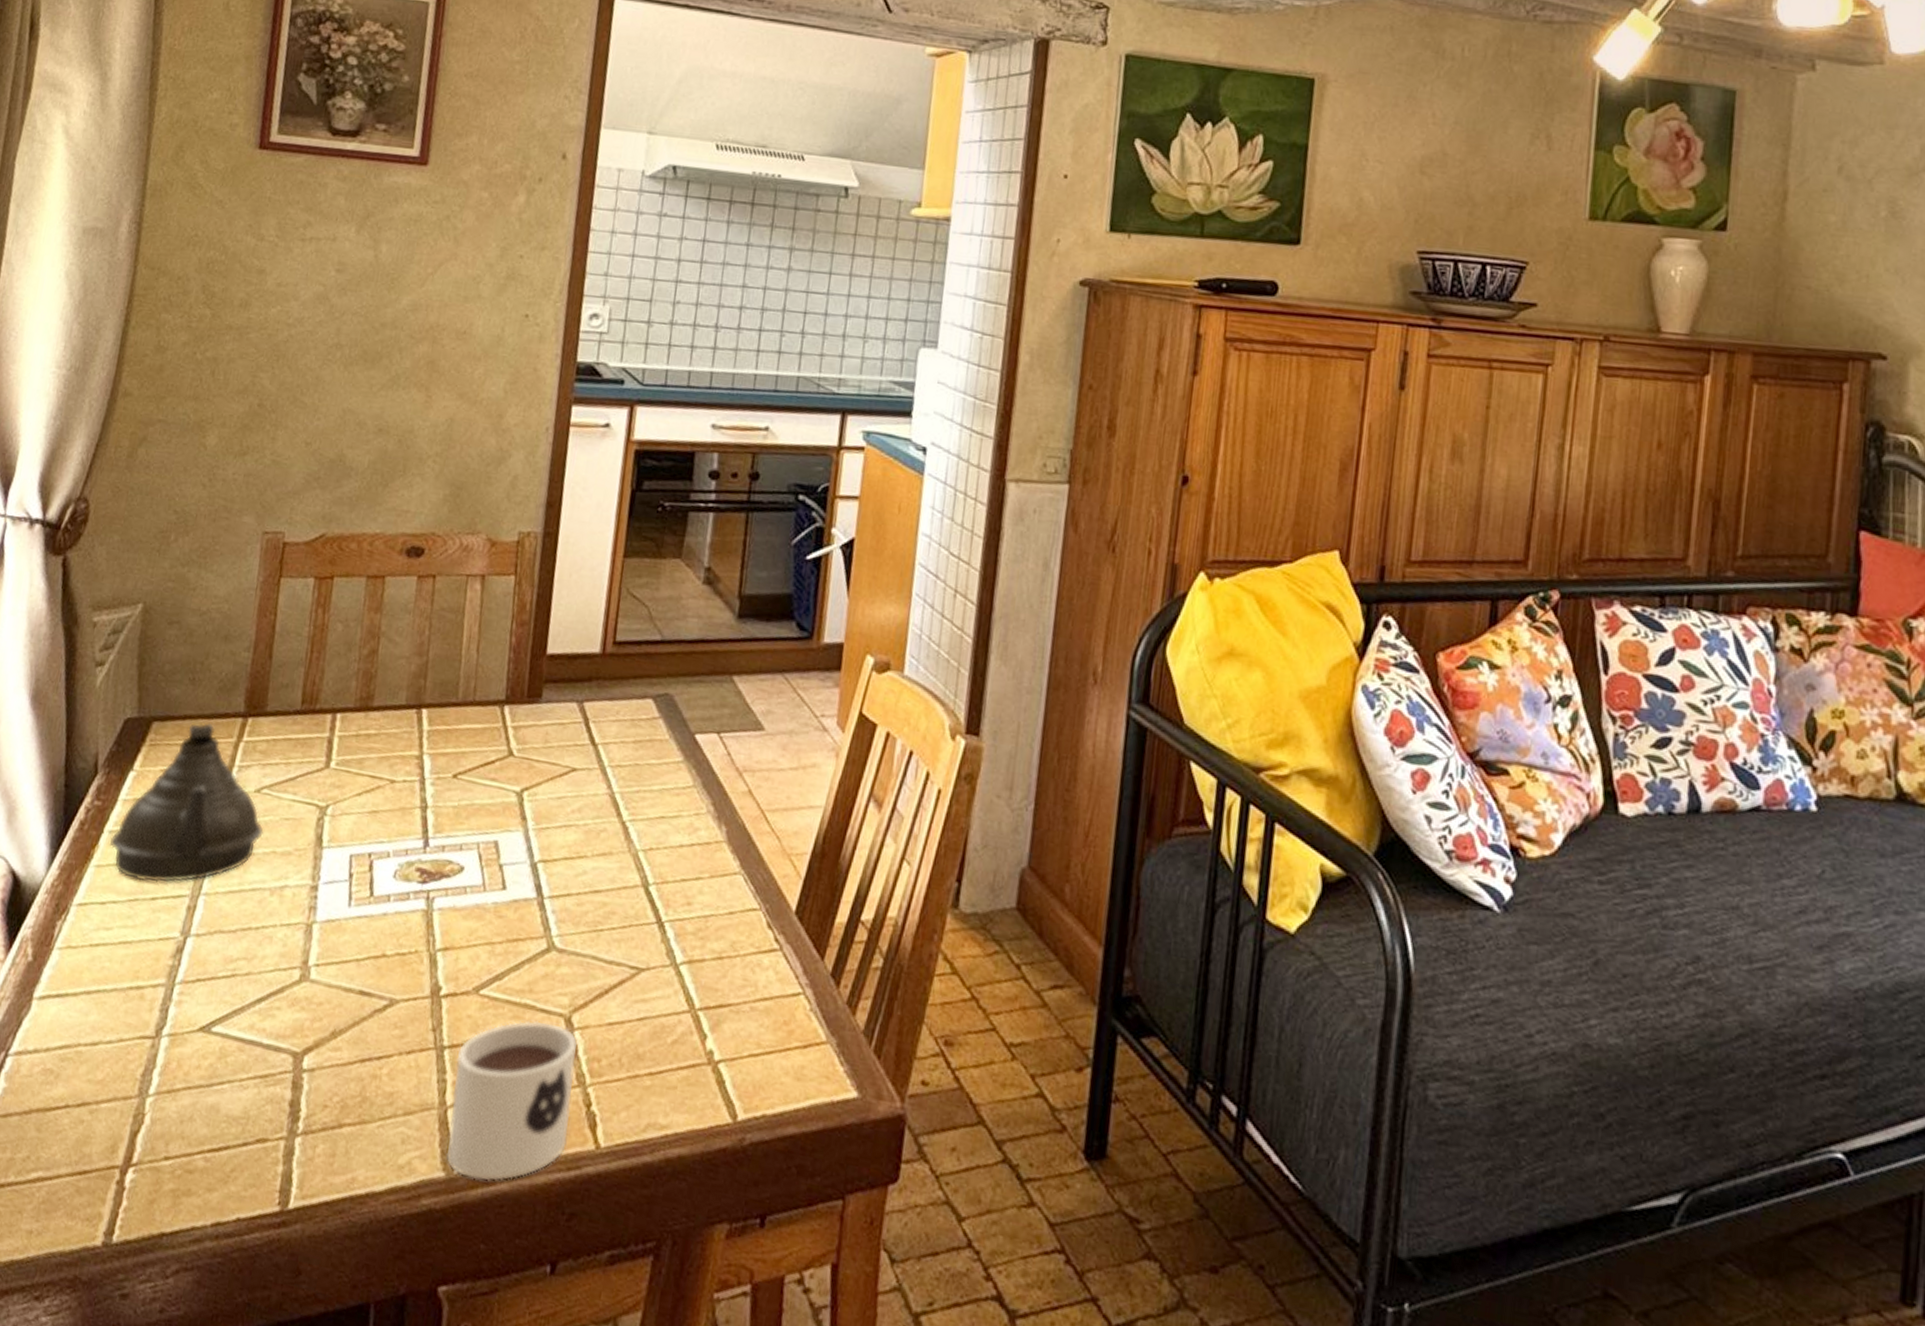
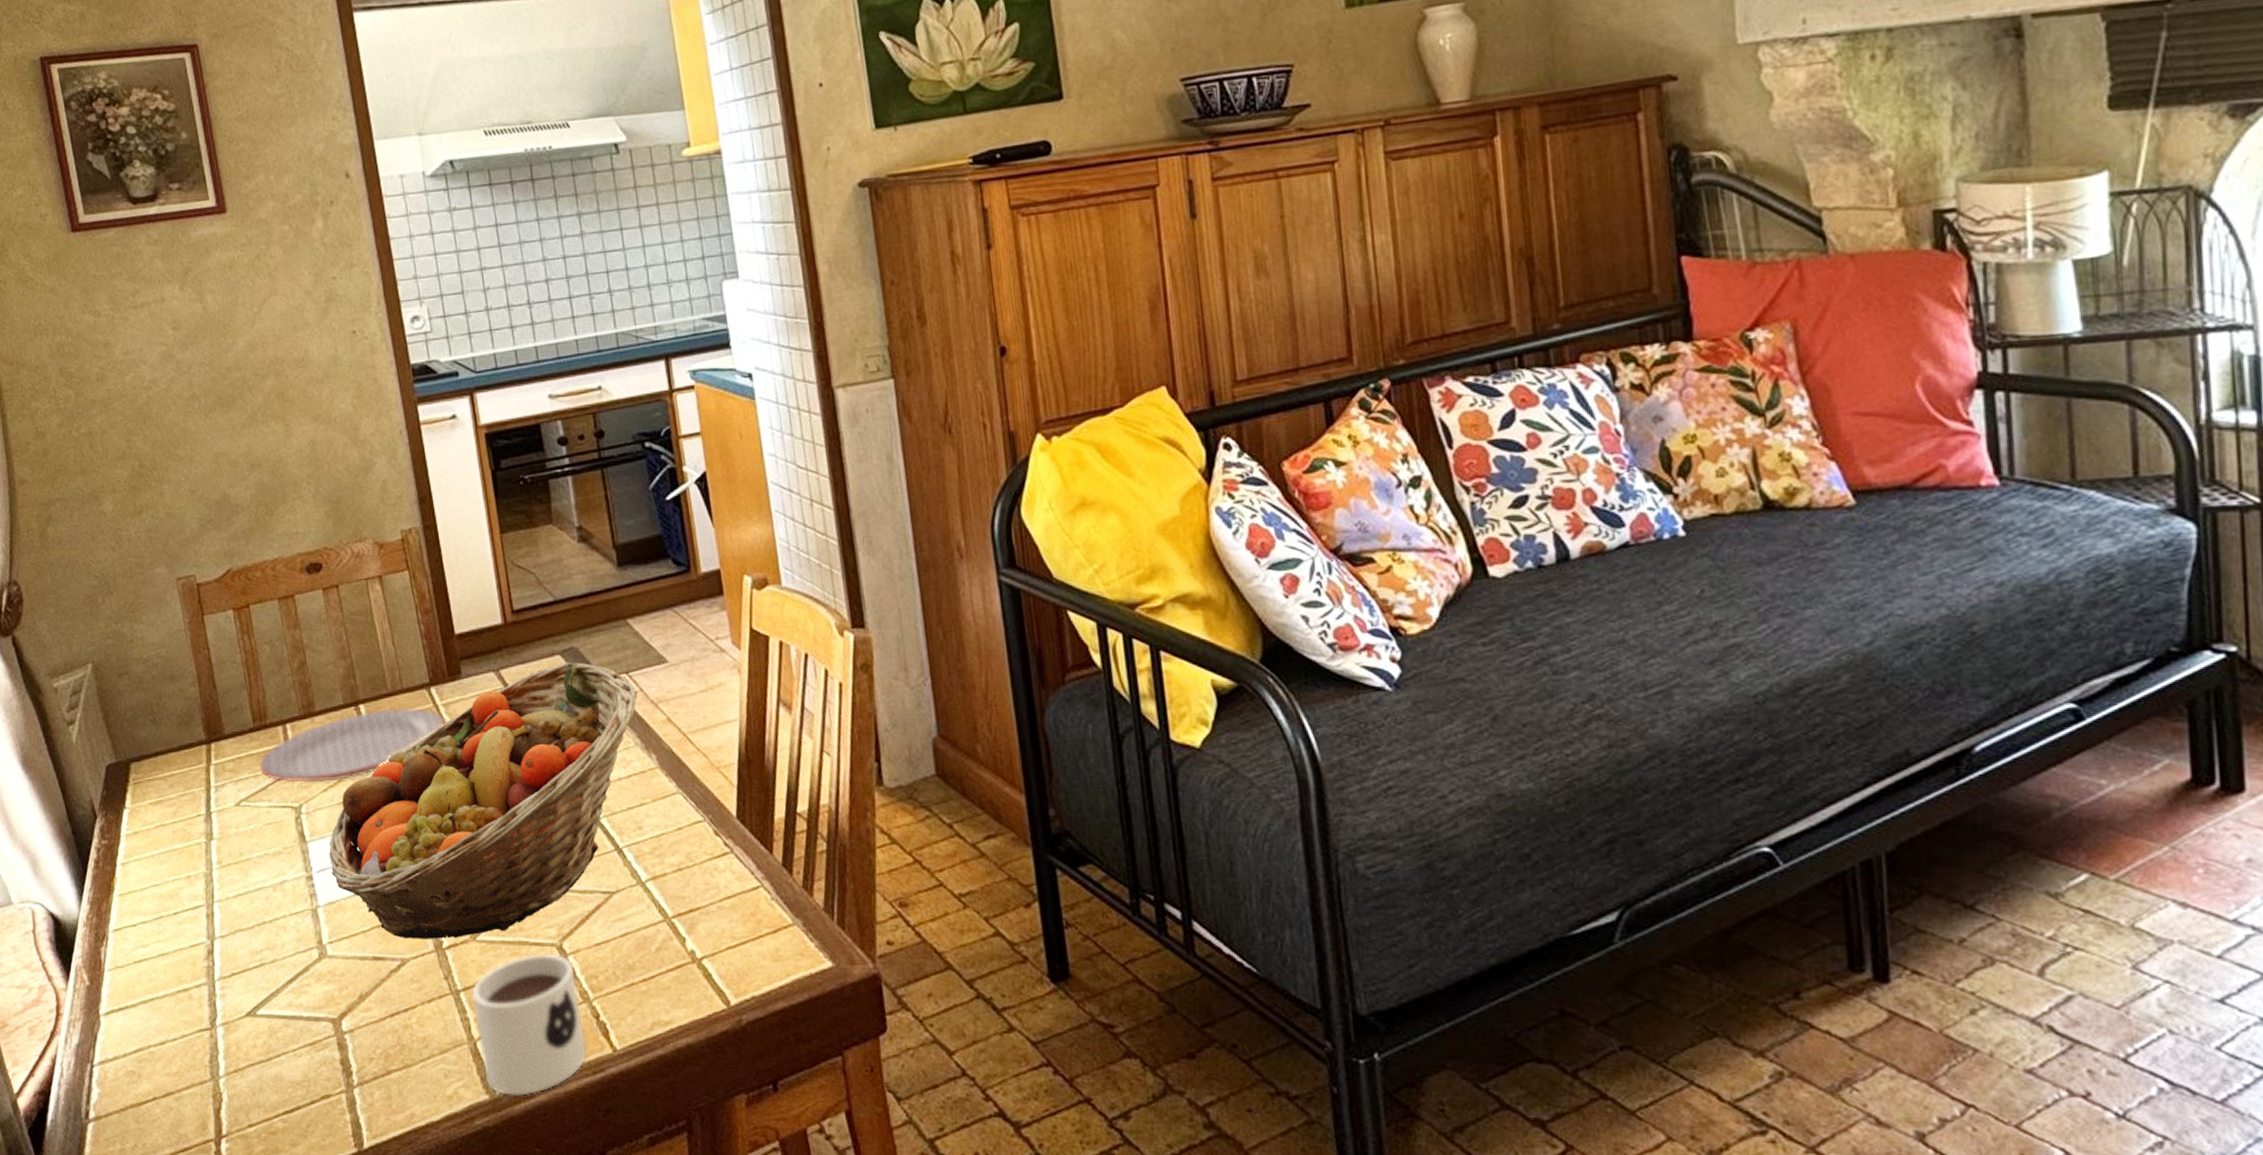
teapot: present [110,723,264,883] -> none [124,755,252,901]
plate: none [293,717,512,788] -> present [259,707,447,783]
fruit basket: none [340,707,726,989] -> present [329,661,639,939]

